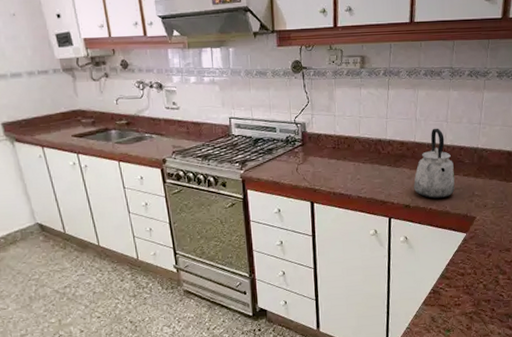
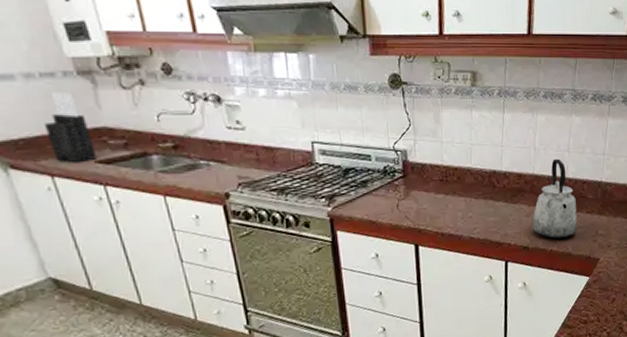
knife block: none [40,84,74,137] -> present [45,91,98,164]

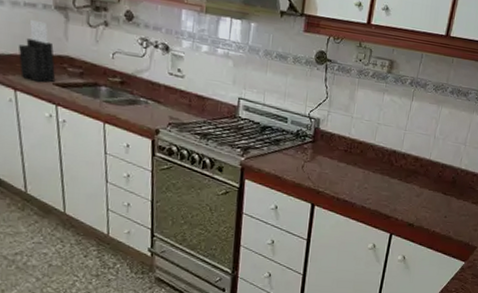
kettle: present [532,158,578,239] -> none [420,149,464,222]

